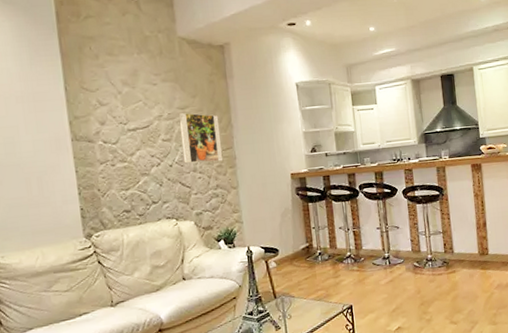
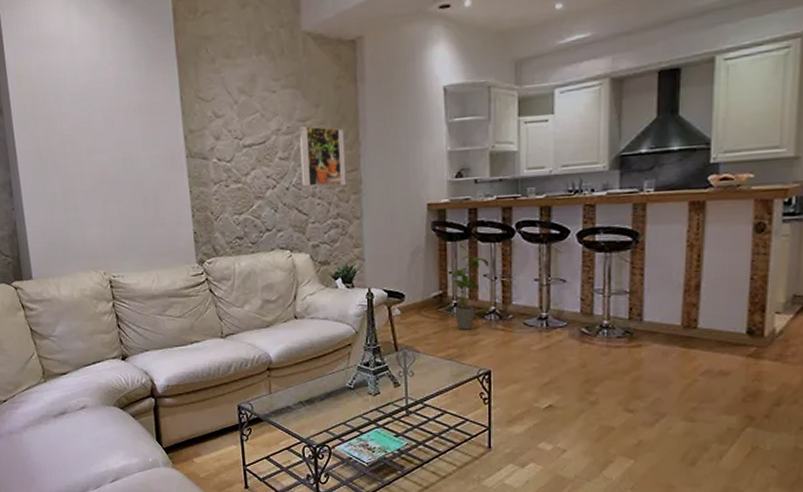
house plant: none [315,213,343,275] -> present [452,256,489,330]

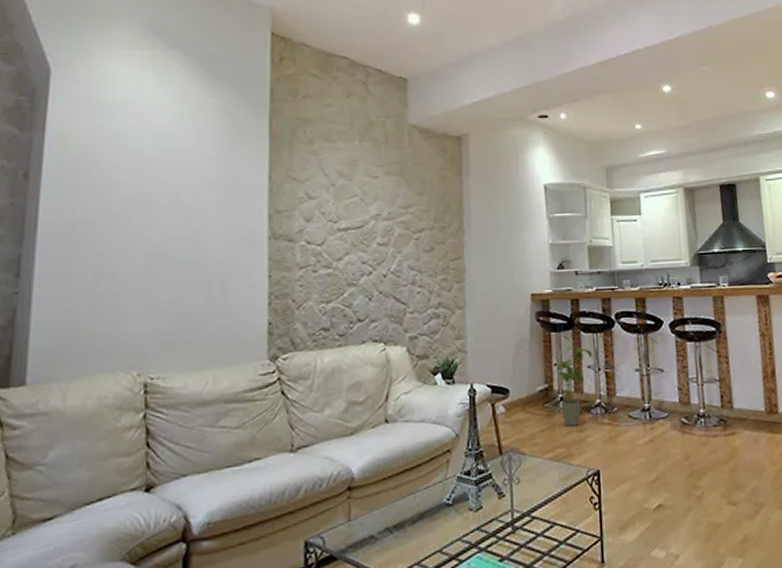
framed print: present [298,125,347,187] -> none [400,212,450,275]

